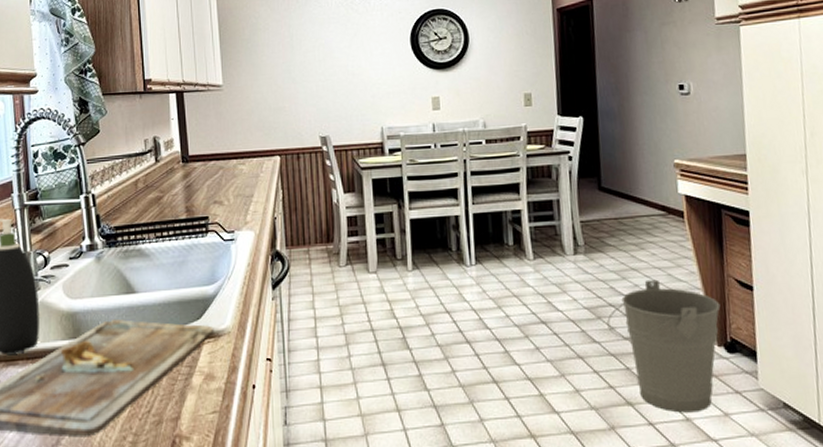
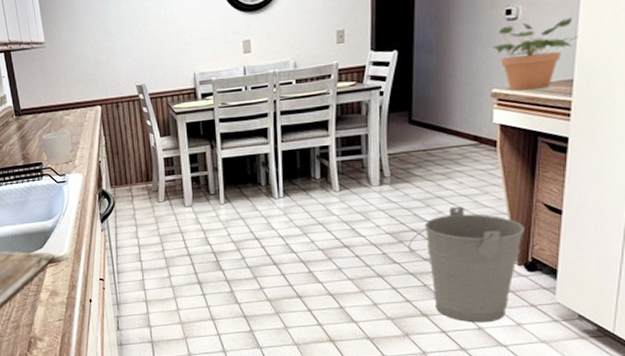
mug: none [210,181,246,220] -> present [42,130,74,165]
potted plant: none [669,95,745,163] -> present [492,17,579,92]

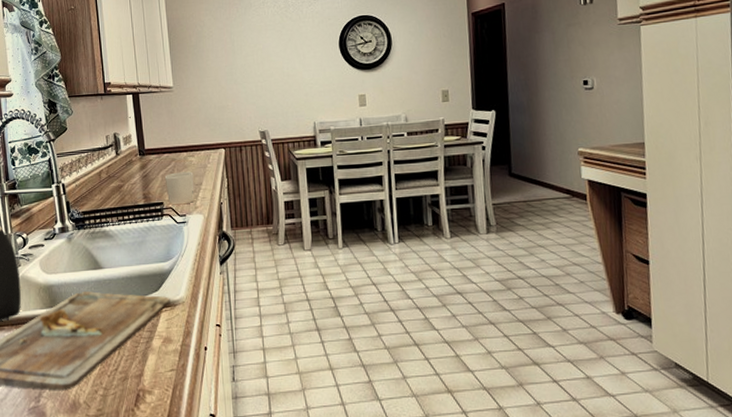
bucket: present [408,206,525,323] -> none [516,255,619,372]
potted plant: present [492,17,579,92] -> none [574,89,645,151]

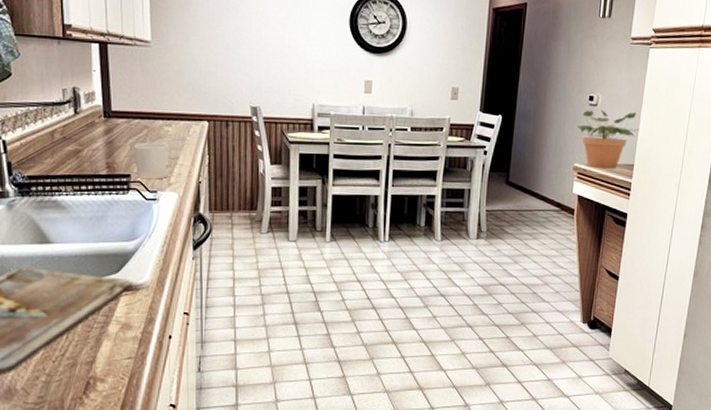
potted plant: none [574,89,645,151] -> present [576,110,640,169]

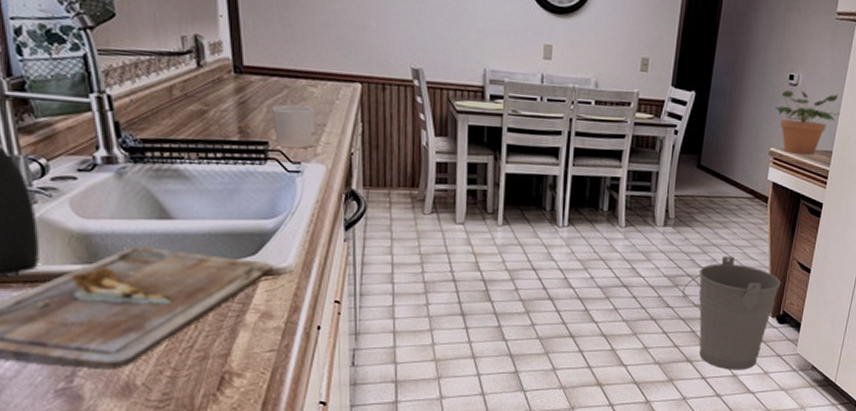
bucket: none [496,265,591,375] -> present [682,255,781,370]

